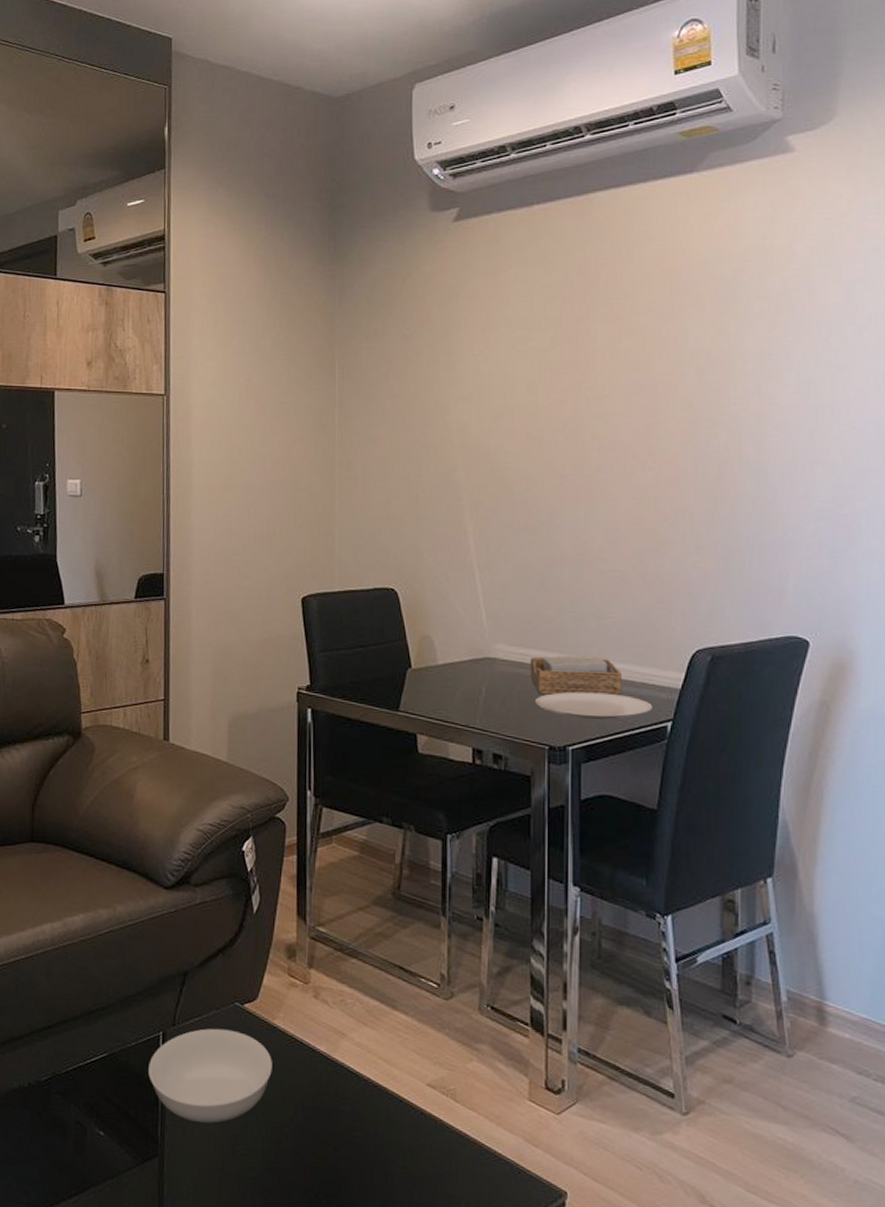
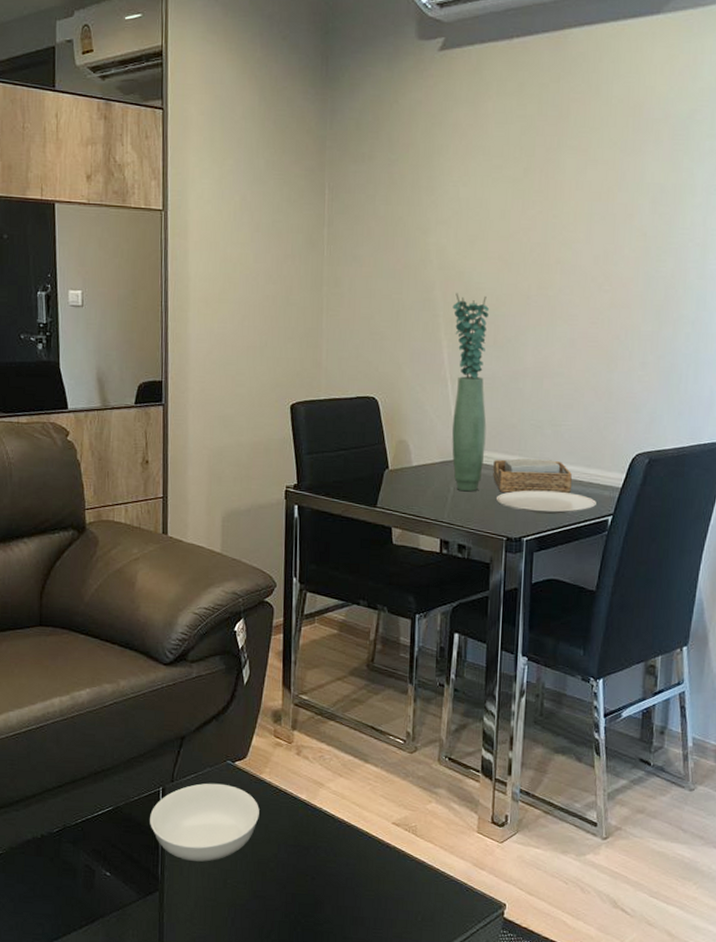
vase: none [477,474,521,694] -> present [452,293,489,492]

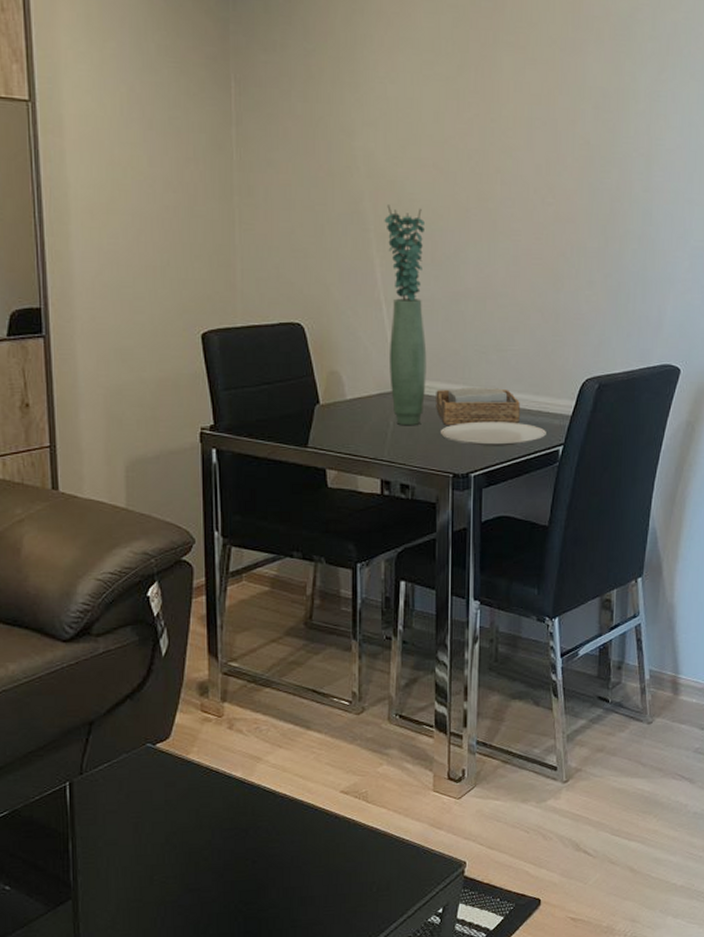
bowl: present [150,783,259,862] -> none [56,770,188,861]

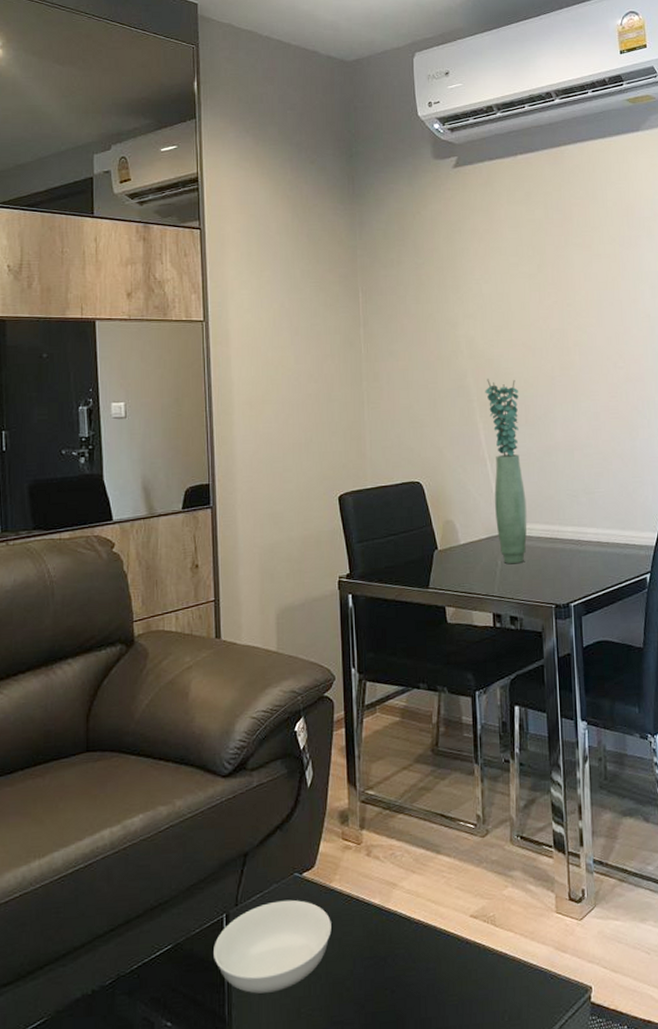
bowl: none [56,770,188,861] -> present [214,899,331,994]
napkin holder: present [436,388,520,425] -> none [536,526,610,561]
plate: present [440,421,546,446] -> none [541,555,634,578]

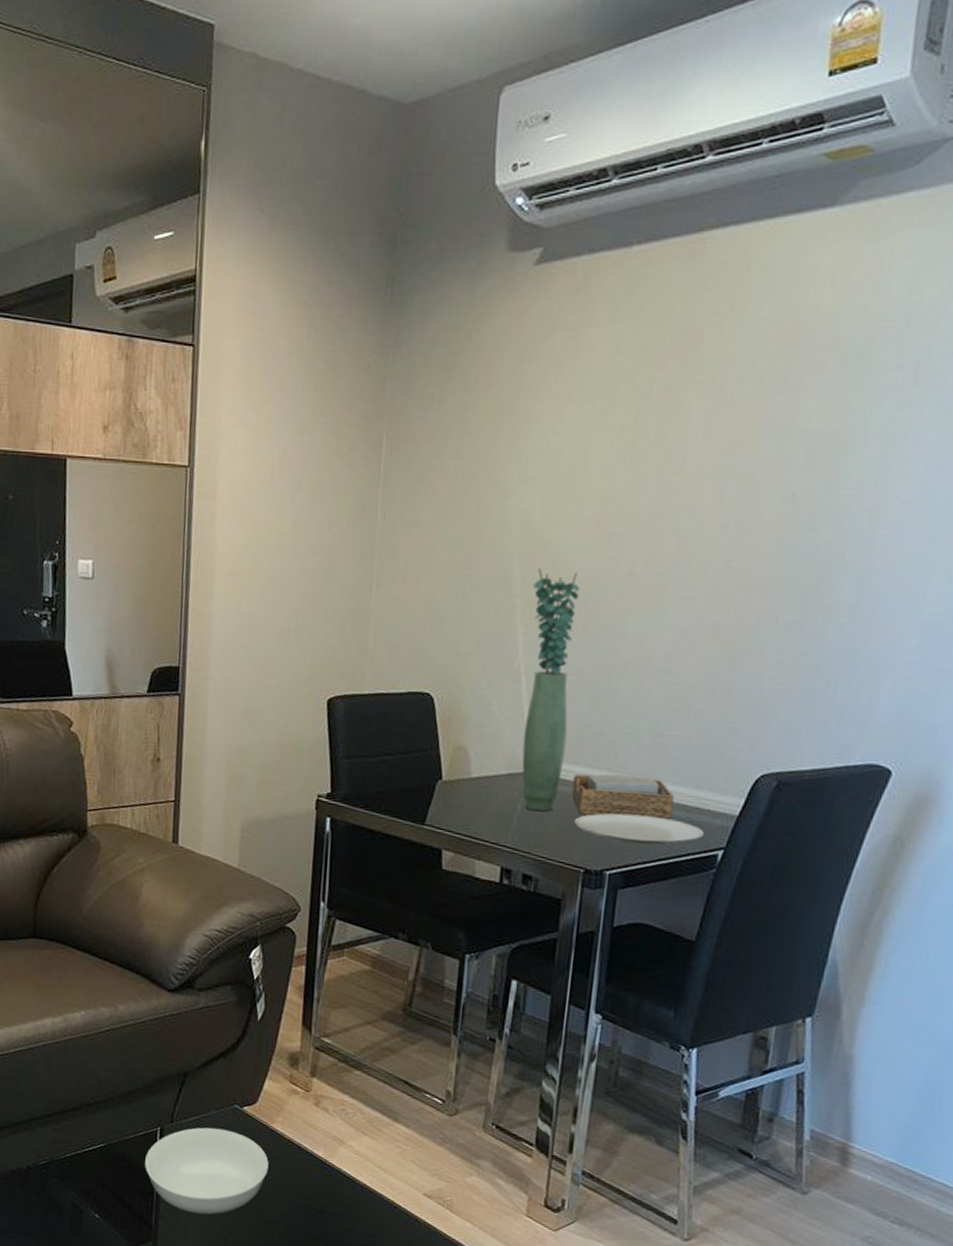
napkin holder: none [536,526,610,561] -> present [571,774,674,821]
plate: none [541,555,634,578] -> present [573,813,704,845]

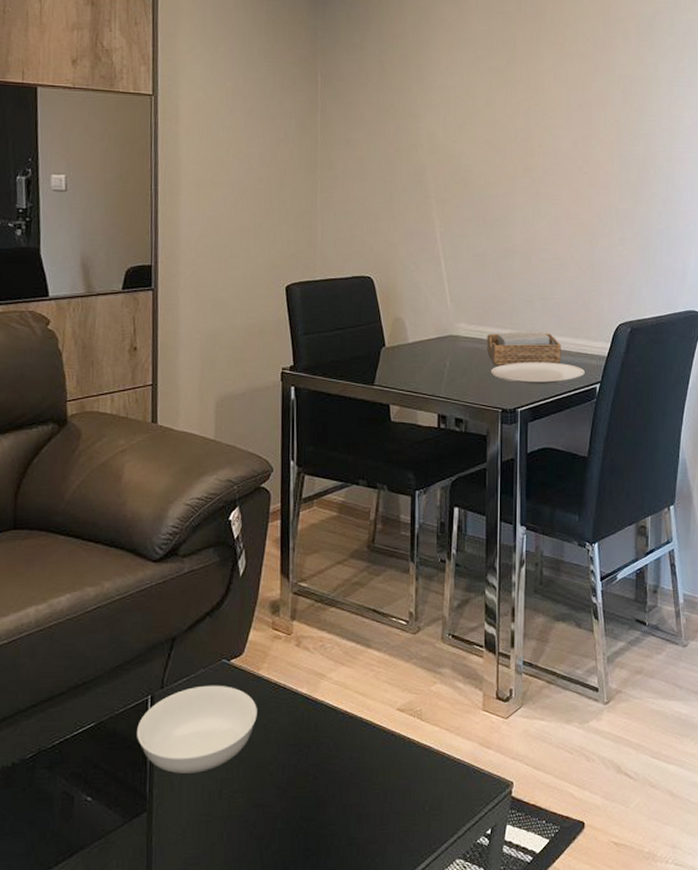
vase: present [522,568,579,812] -> none [443,175,479,366]

